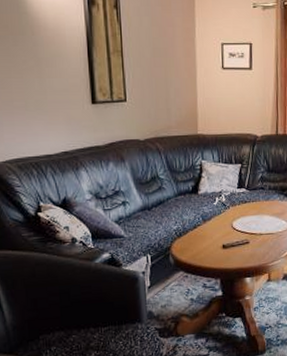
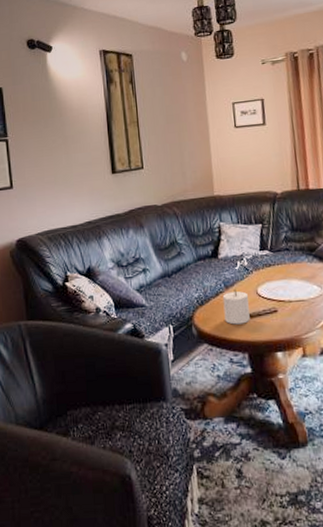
candle: none [200,223,225,255] -> present [222,289,250,325]

